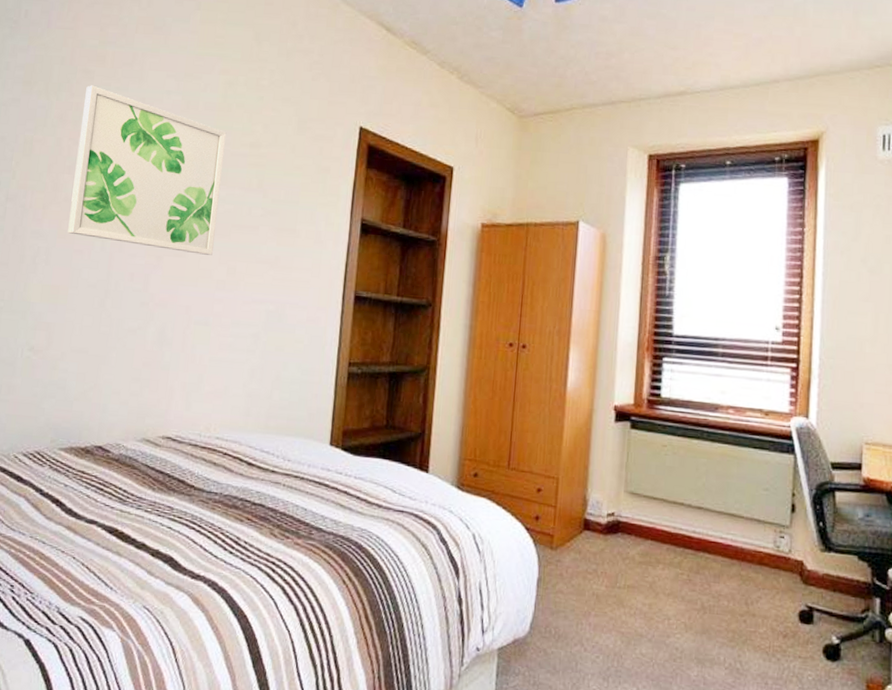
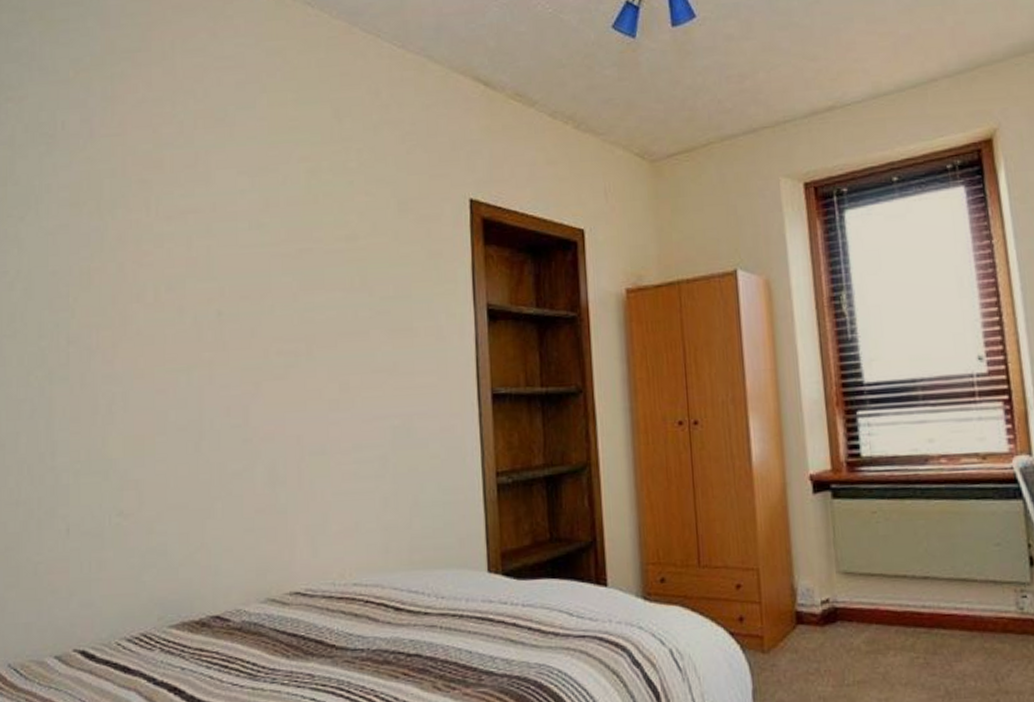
wall art: present [67,85,227,255] -> none [144,196,319,374]

